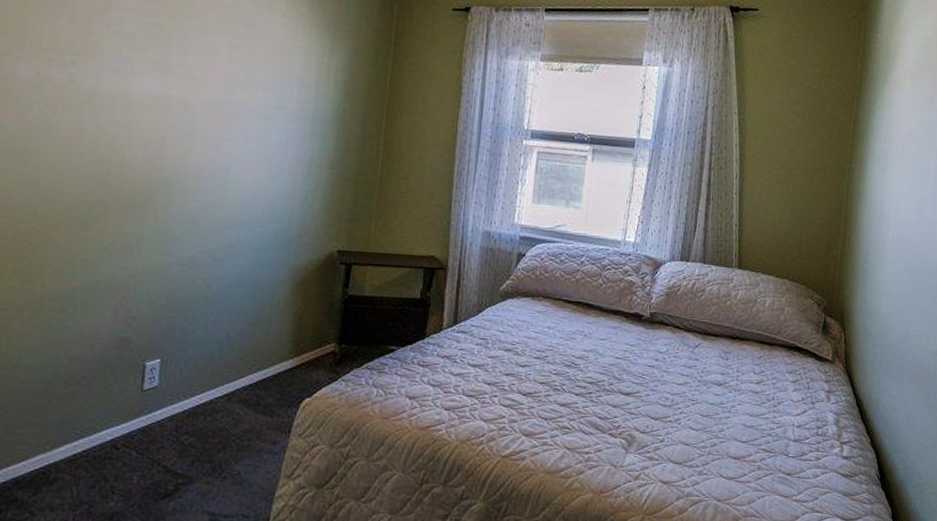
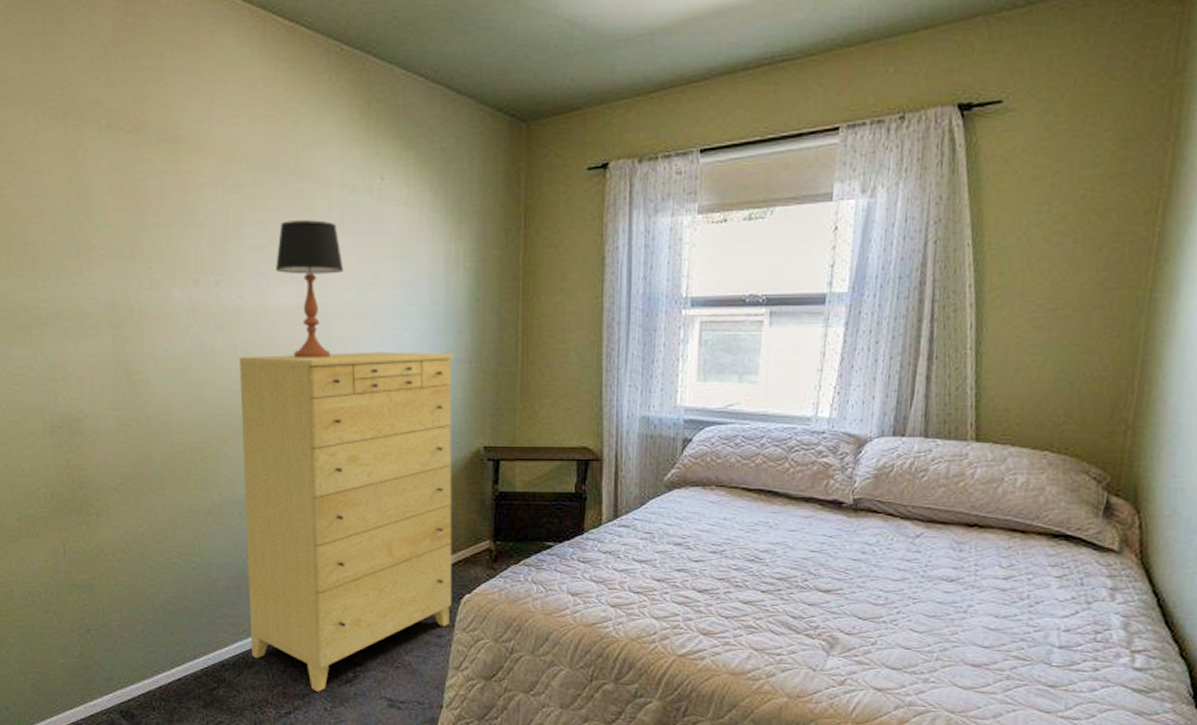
dresser: none [55,141,316,509] -> present [238,352,453,692]
table lamp: none [140,12,215,152] -> present [274,220,344,358]

